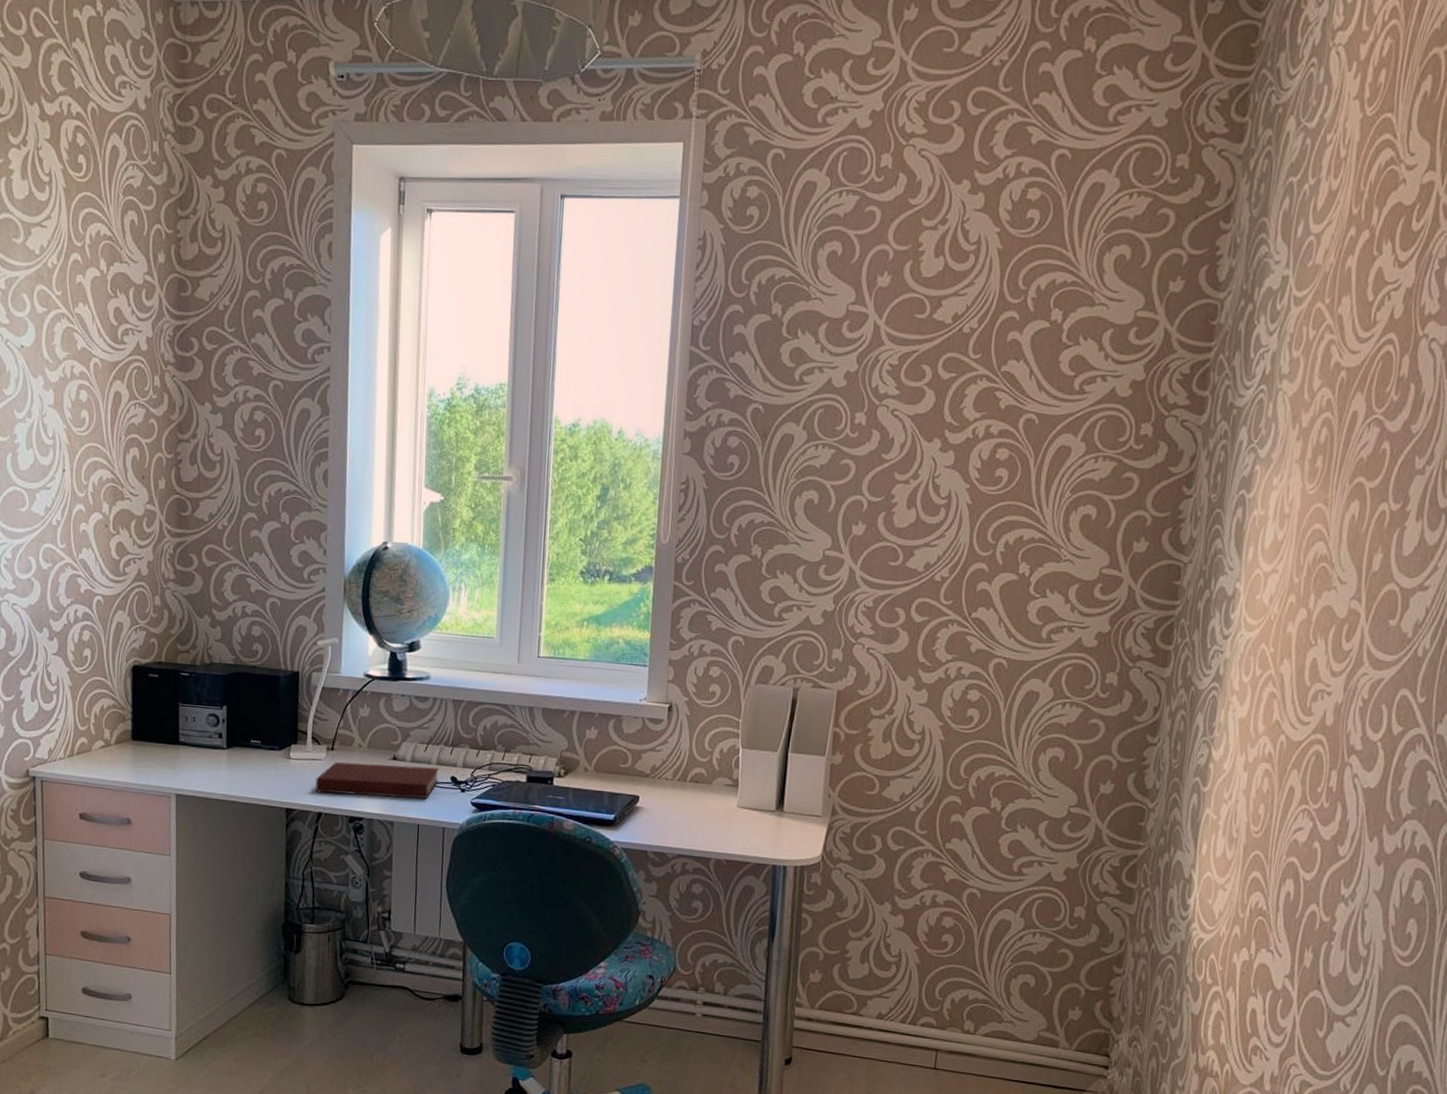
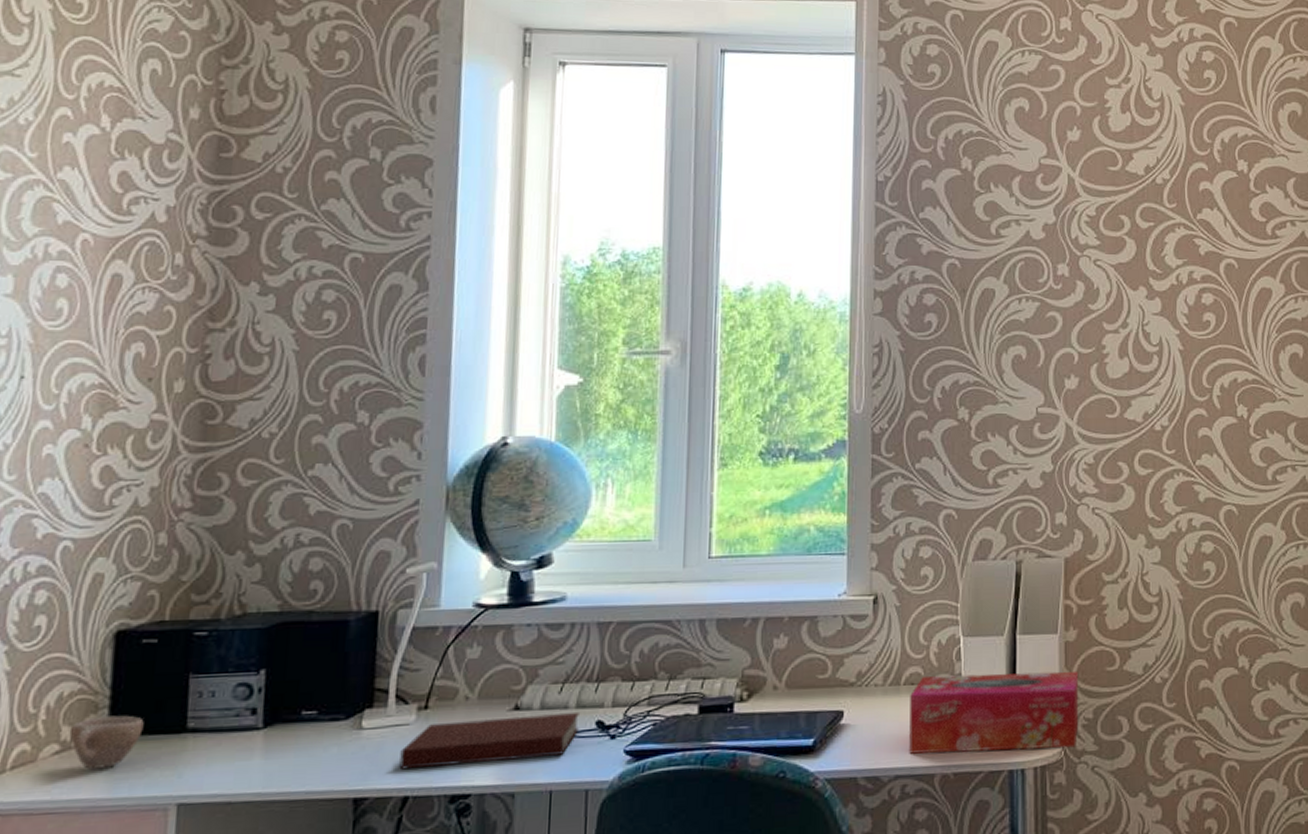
cup: none [110,725,153,762] -> present [70,715,144,769]
tissue box: none [690,778,841,855] -> present [909,671,1079,754]

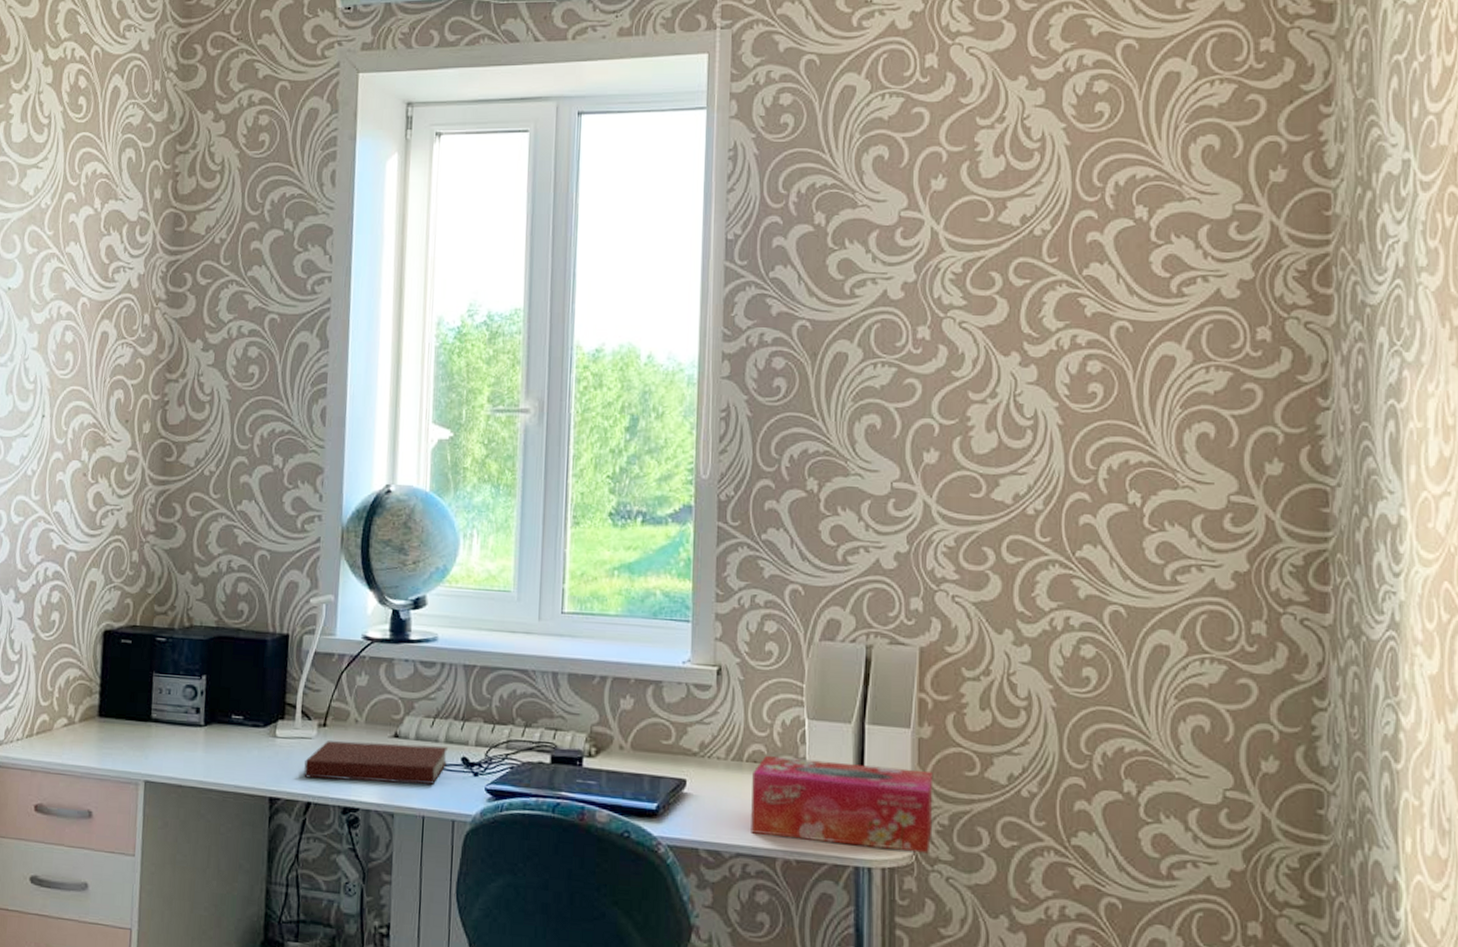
cup: present [70,715,144,769] -> none [74,699,123,743]

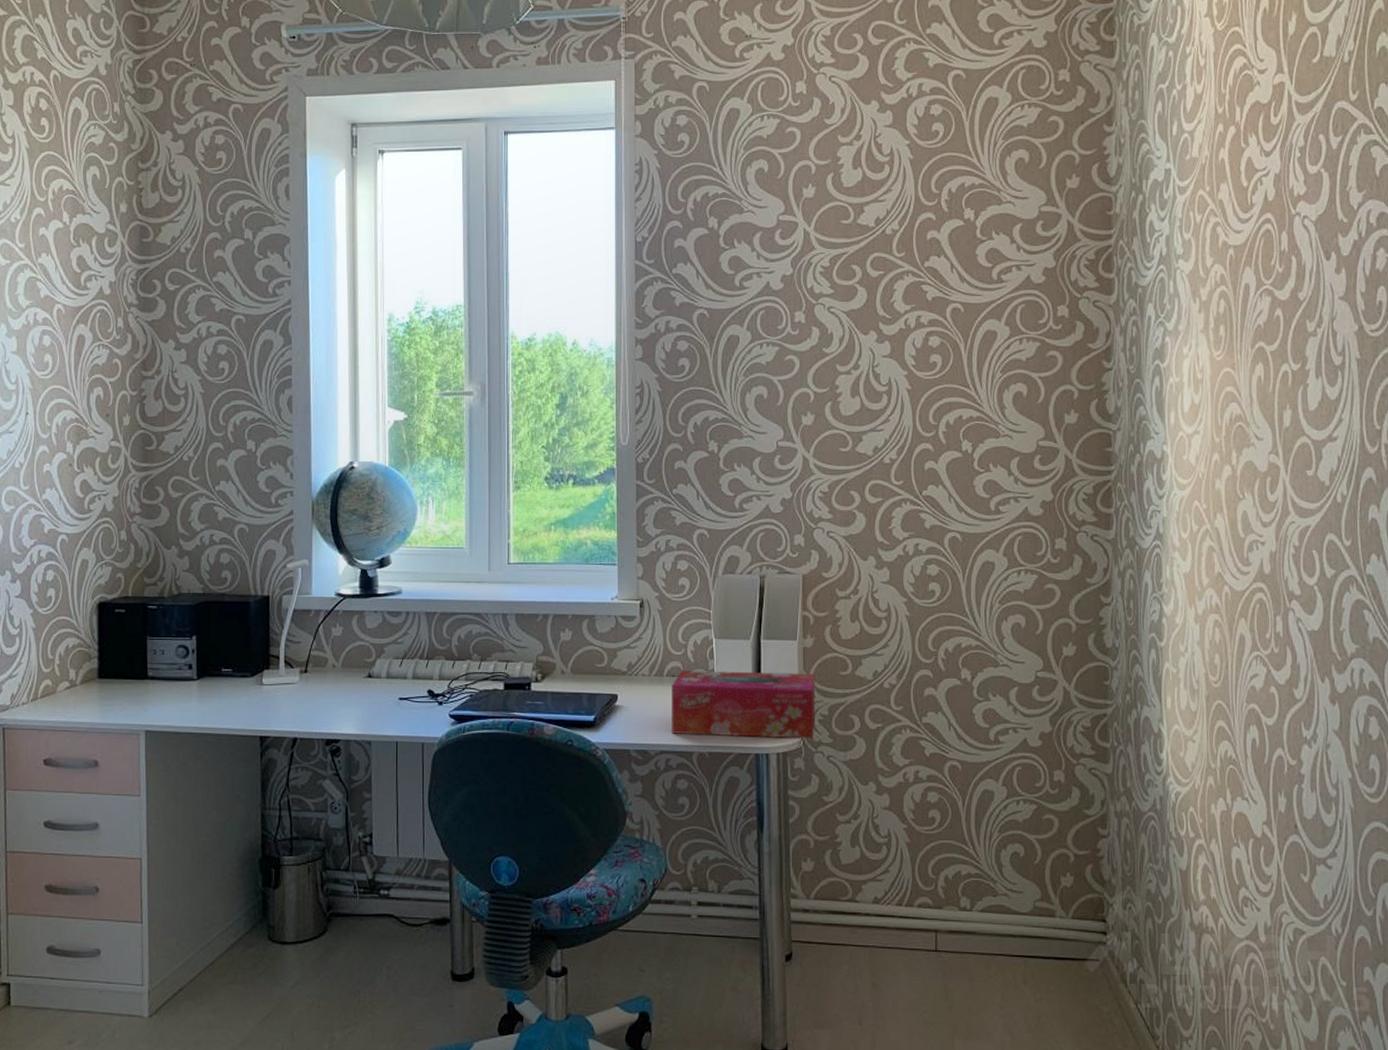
notebook: present [304,741,448,785] -> none [290,682,415,717]

